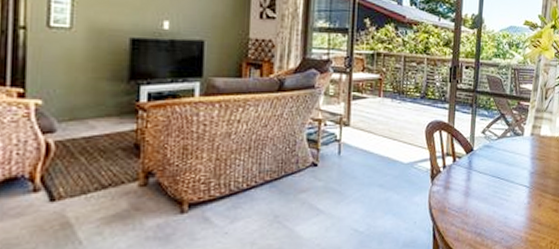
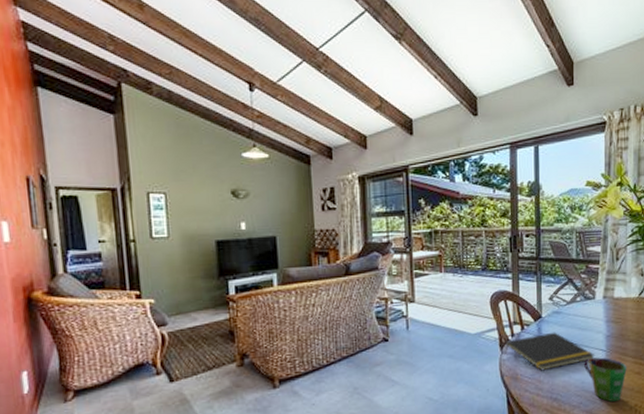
notepad: none [435,166,519,205] -> present [505,332,595,371]
cup: none [507,193,546,238] -> present [583,357,627,402]

